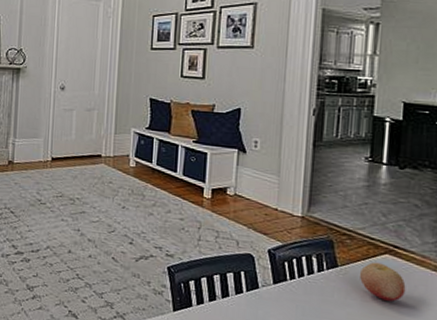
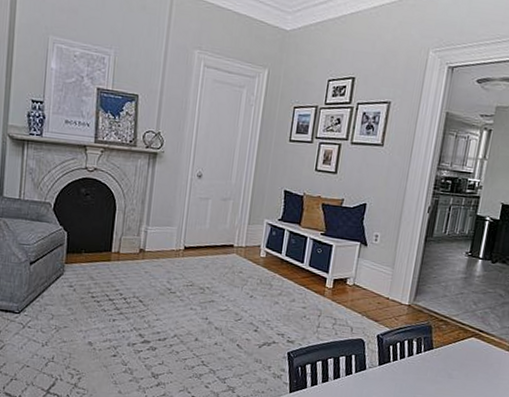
fruit: present [359,262,406,302] -> none [449,344,485,378]

